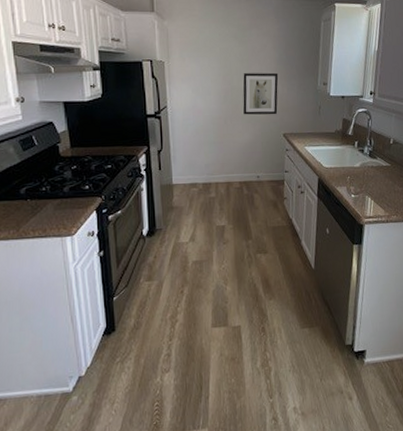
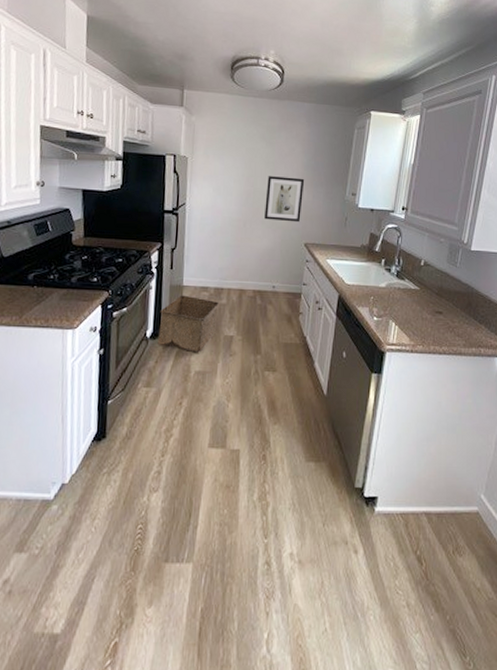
storage bin: none [153,193,208,245] -> present [157,295,219,353]

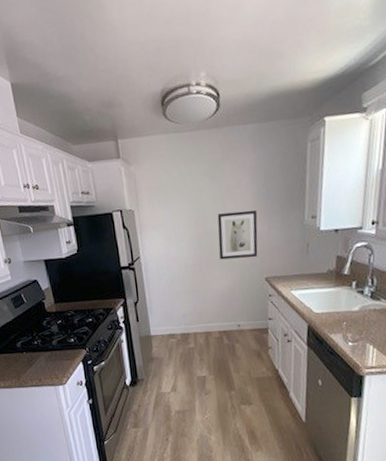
storage bin: present [157,295,219,353] -> none [134,344,189,395]

